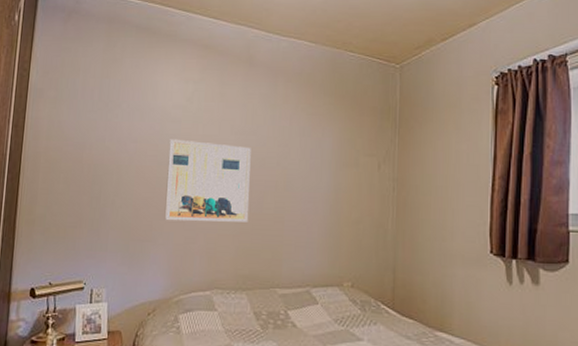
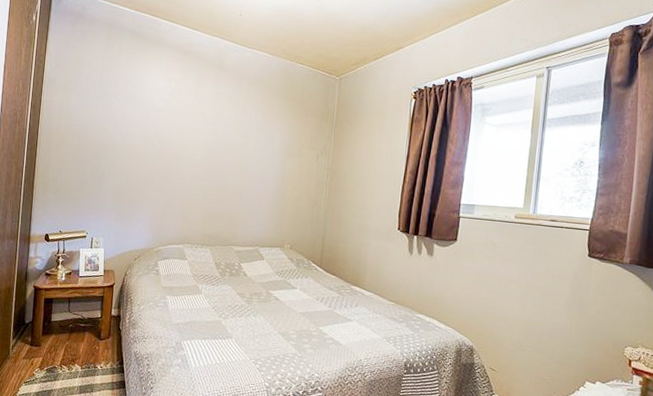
wall art: present [164,139,251,222] -> none [149,125,219,194]

